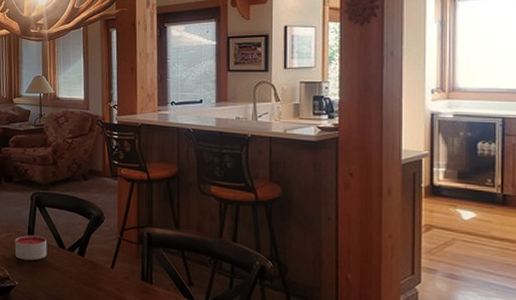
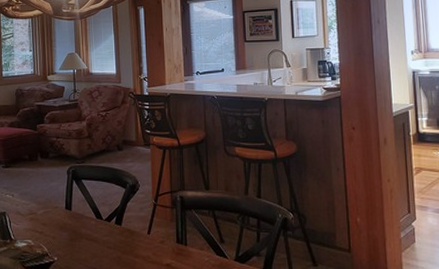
candle: present [14,235,47,261] -> none [52,209,85,235]

